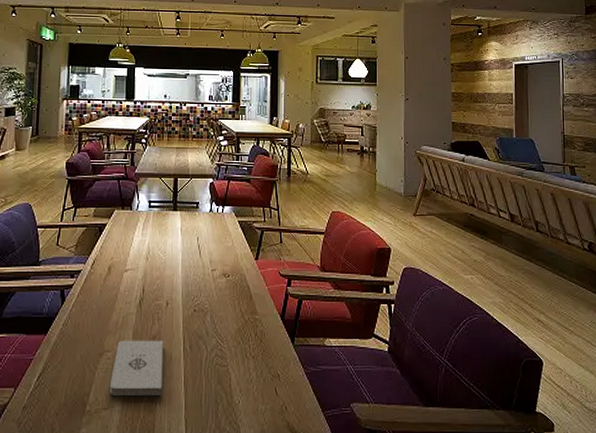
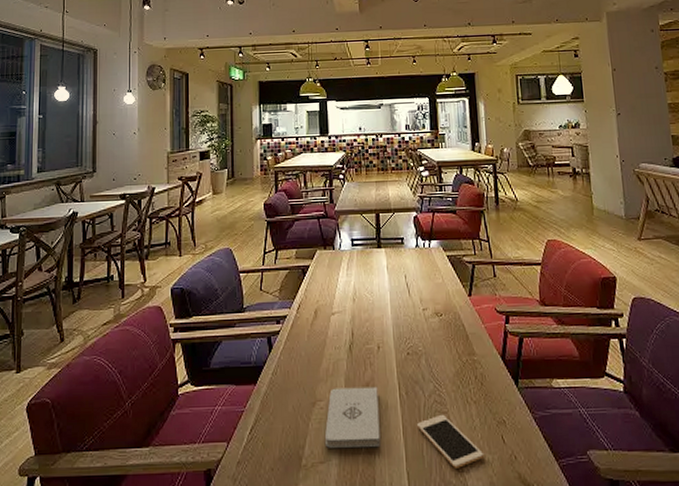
cell phone: none [197,367,258,417] -> present [416,414,485,468]

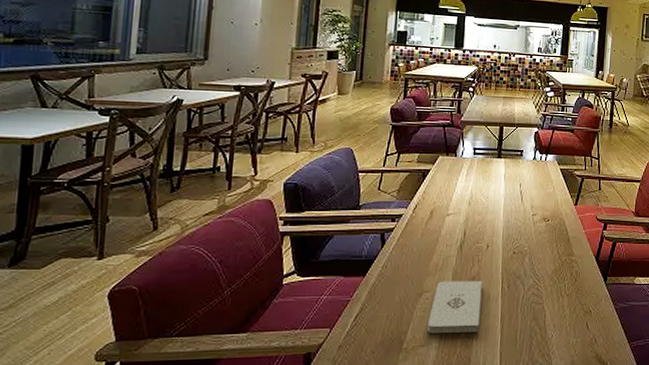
cell phone: present [416,414,485,468] -> none [513,305,570,350]

